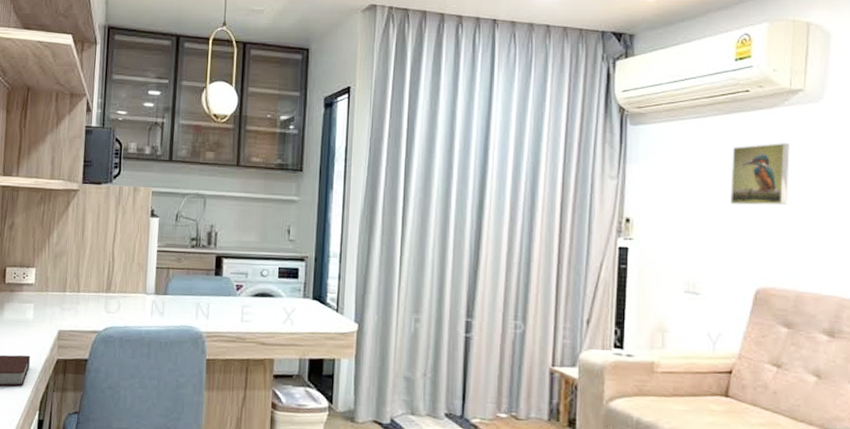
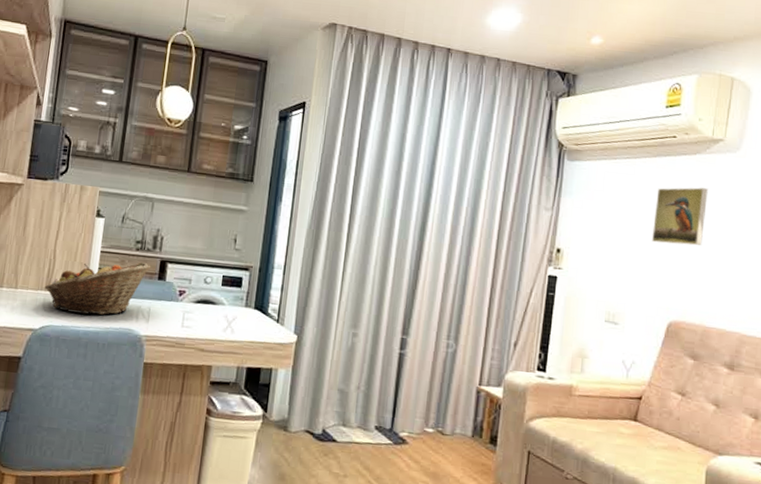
fruit basket: none [105,260,207,315] -> present [44,263,151,315]

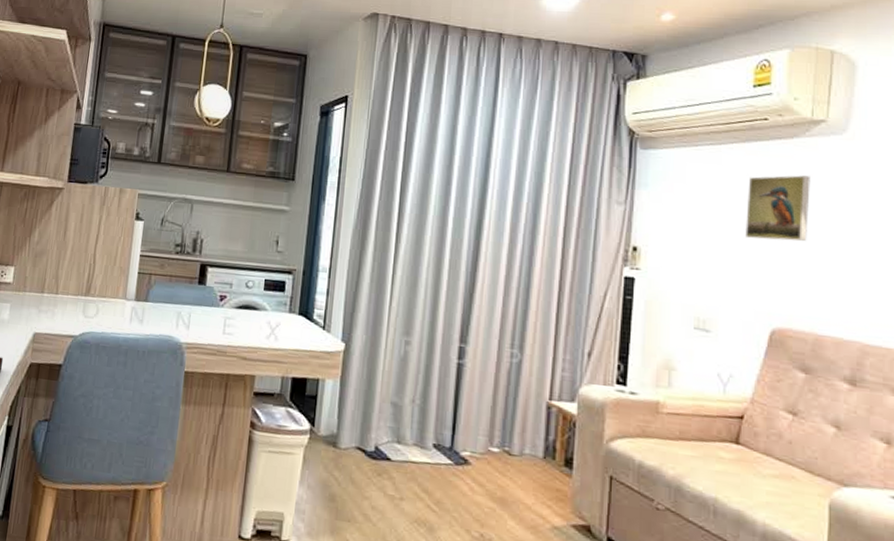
fruit basket: present [44,263,151,315] -> none [84,267,191,322]

